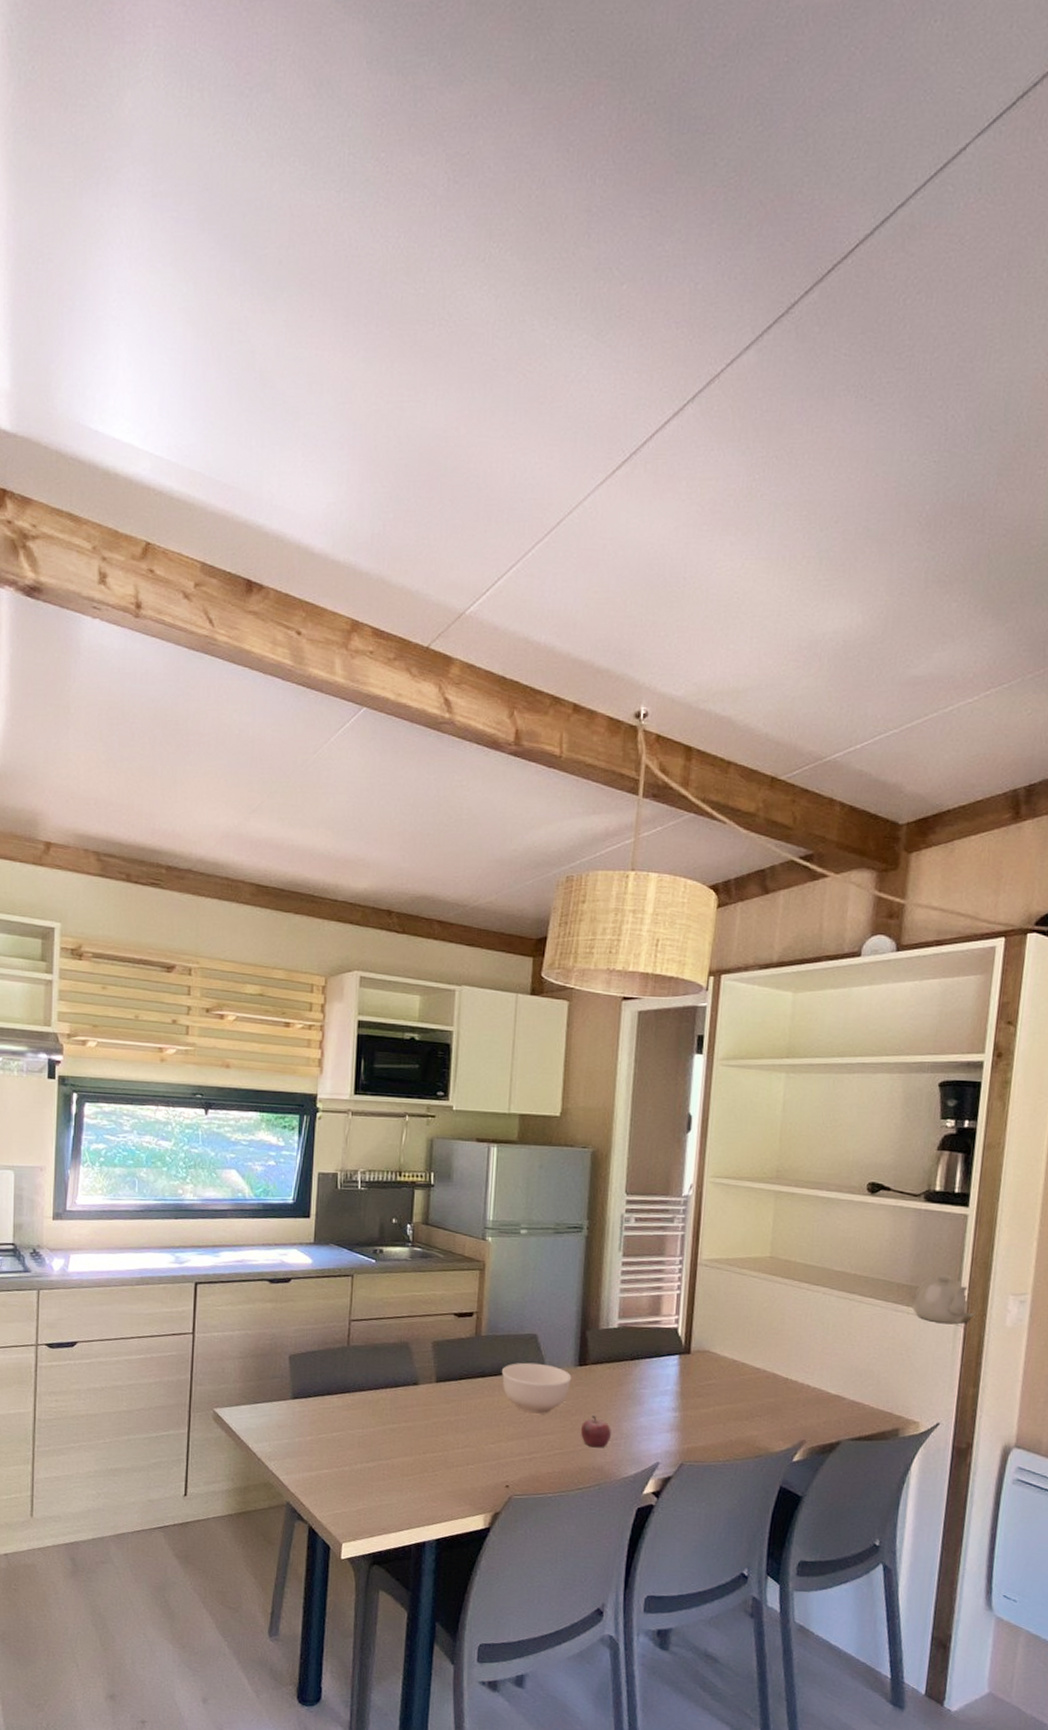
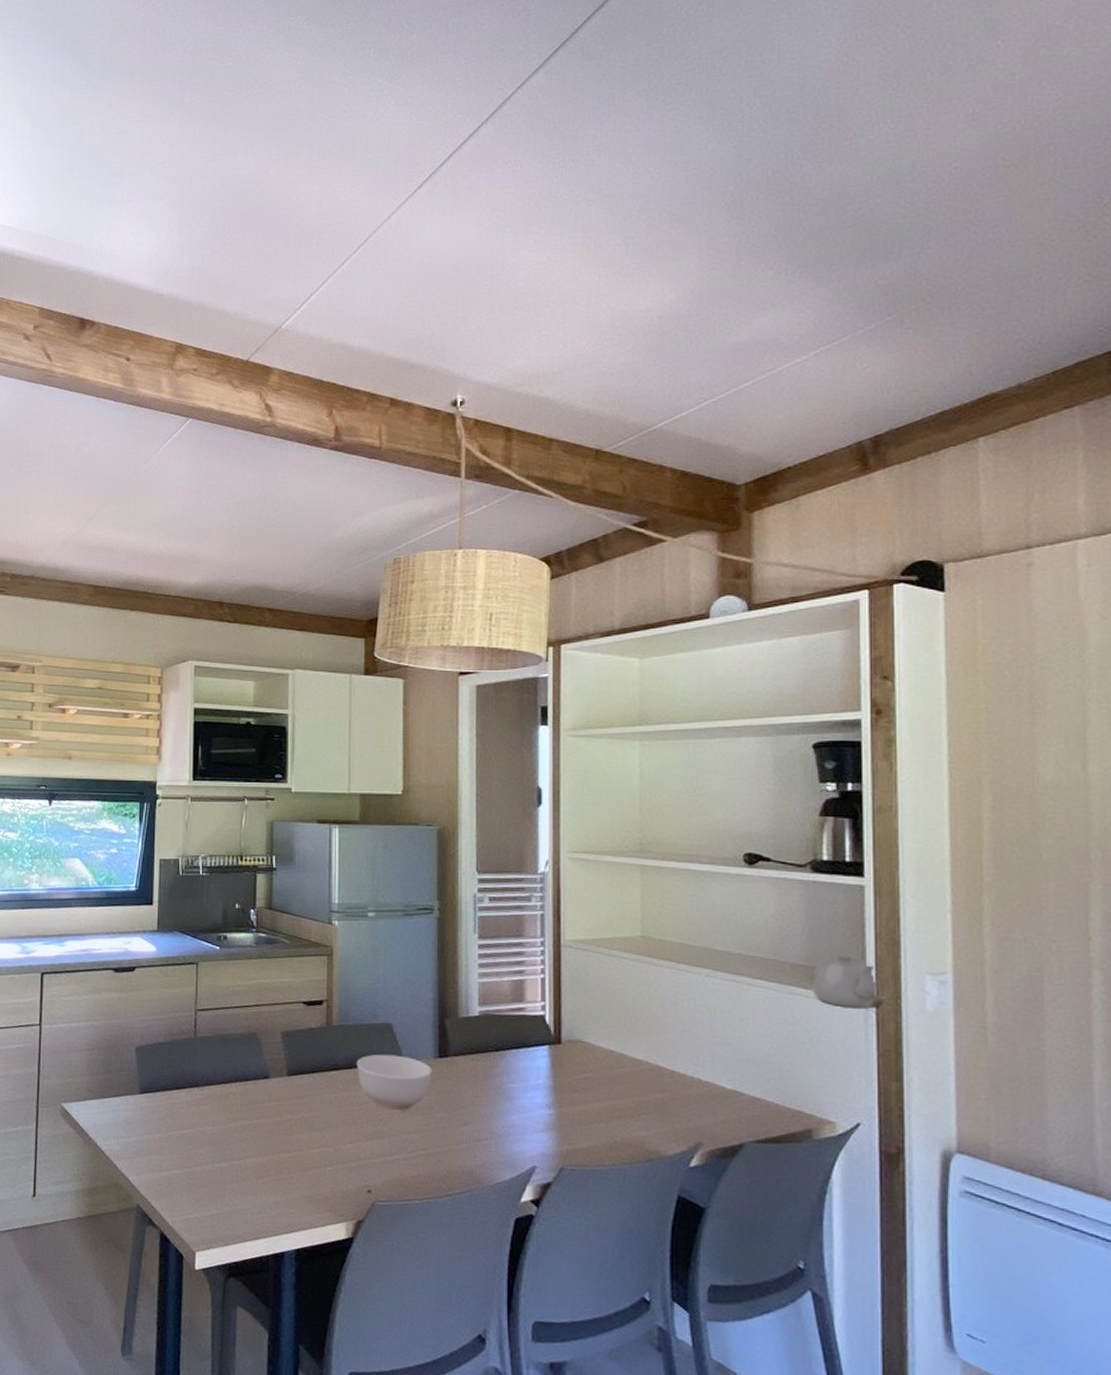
fruit: present [580,1415,611,1448] -> none [445,1112,480,1149]

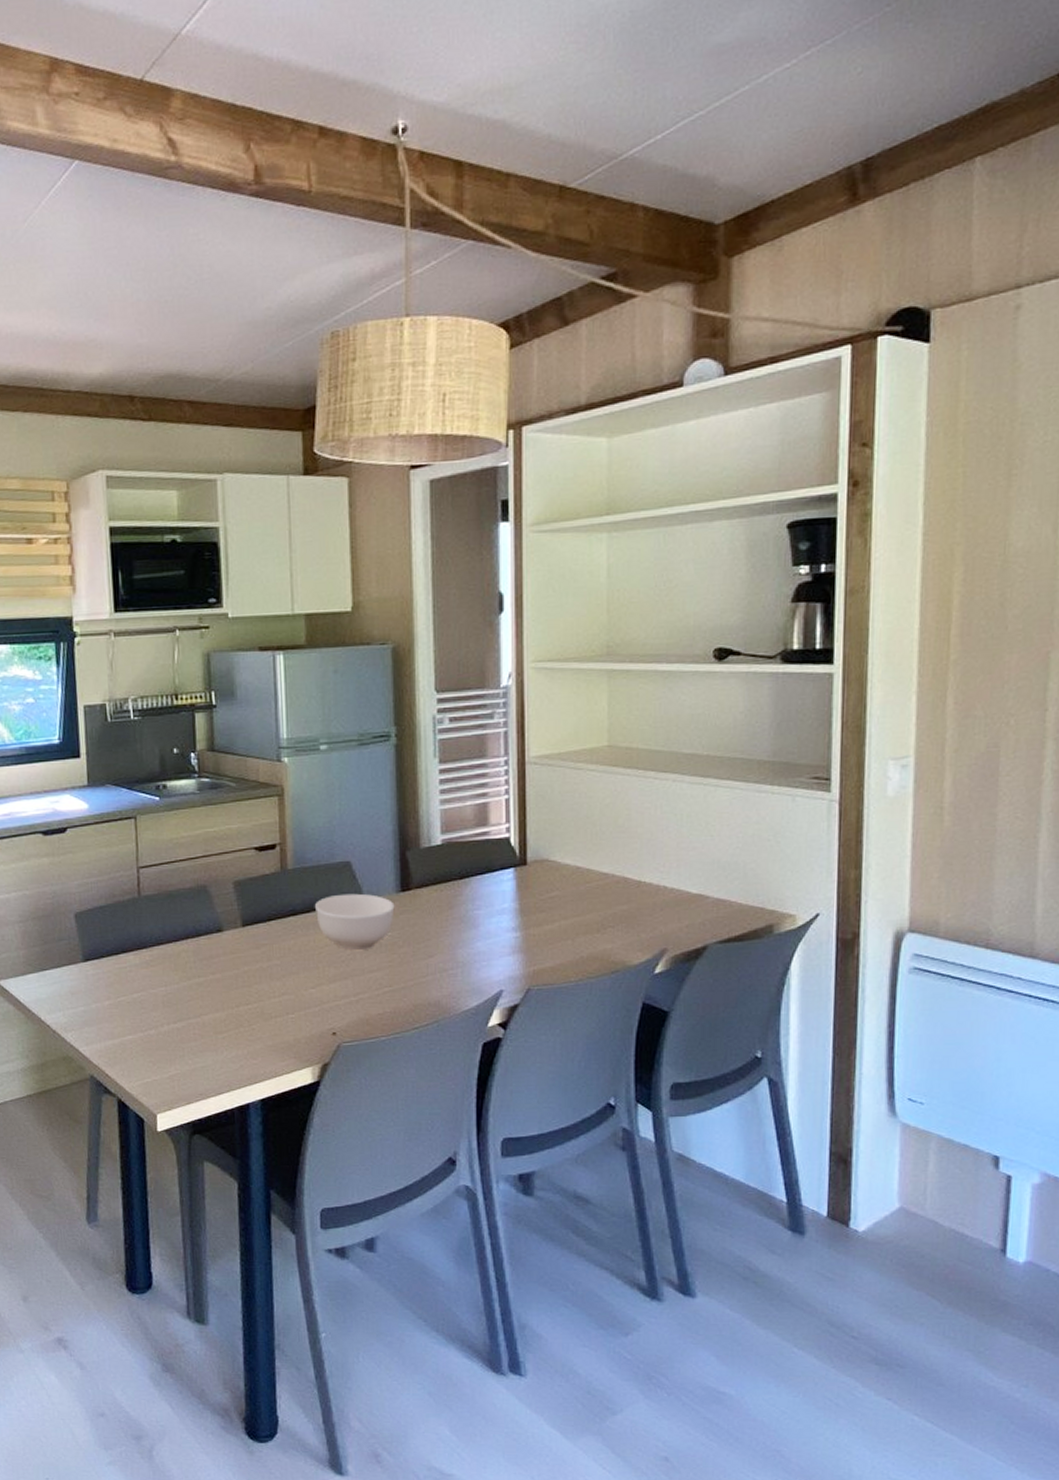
teapot: present [810,953,888,1008] -> none [776,745,851,800]

